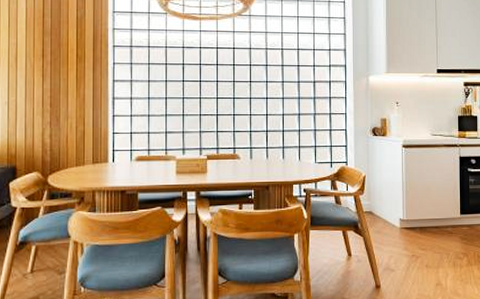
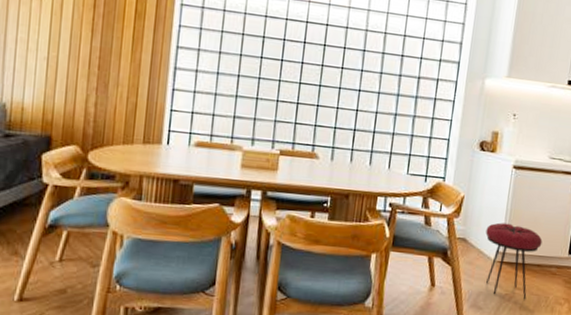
stool: none [388,194,437,259] -> present [485,222,543,300]

